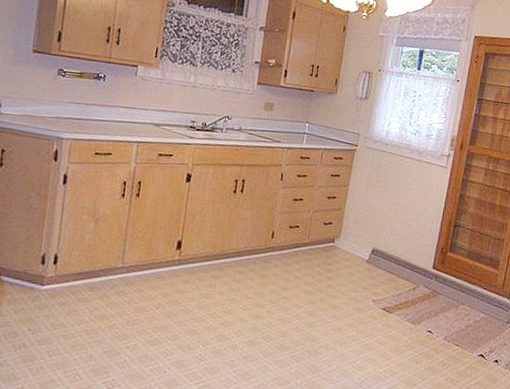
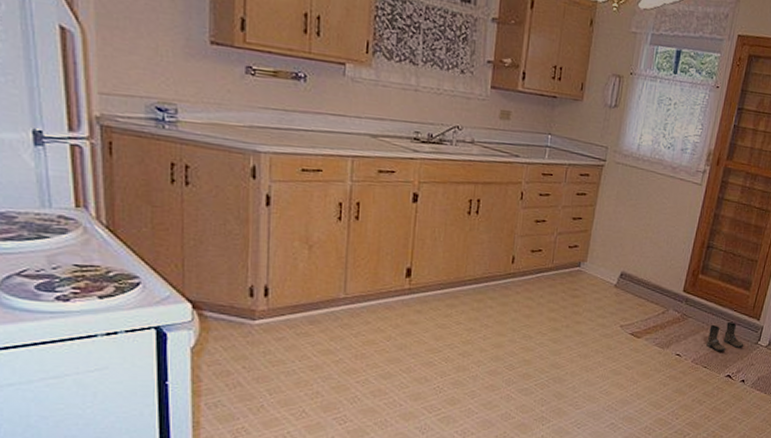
boots: none [457,299,496,330] -> present [706,321,744,352]

